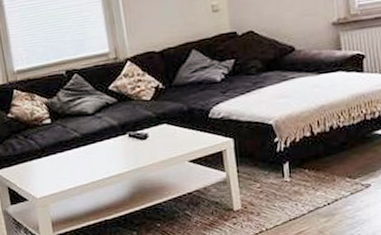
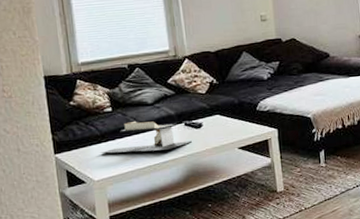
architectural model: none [41,132,137,170] -> present [100,120,192,154]

